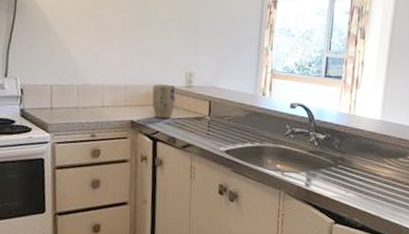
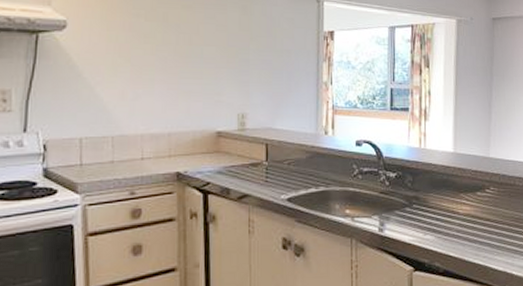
plant pot: present [152,84,176,118] -> none [200,129,227,167]

